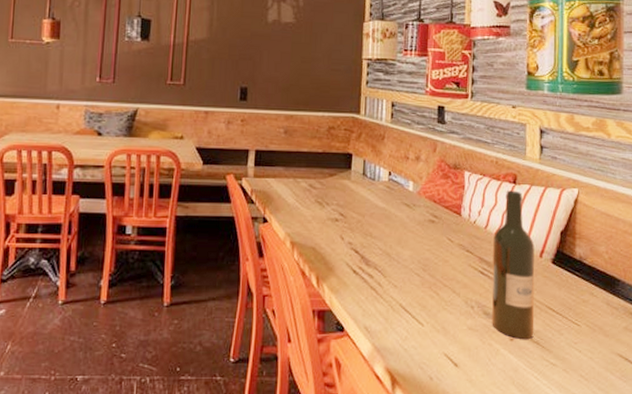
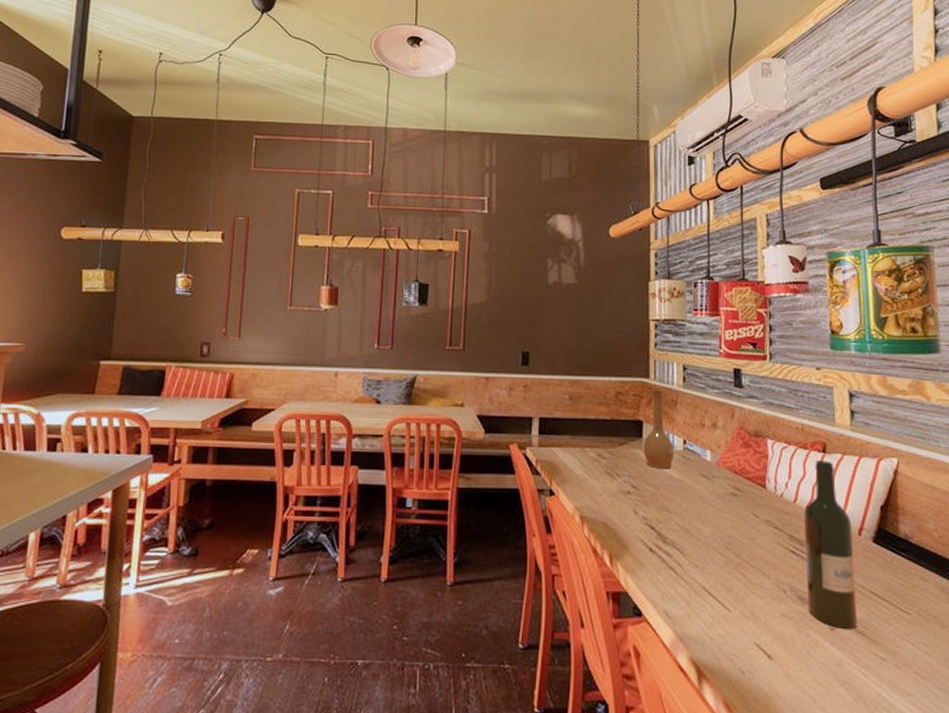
vase: none [351,125,380,198] -> present [643,390,674,469]

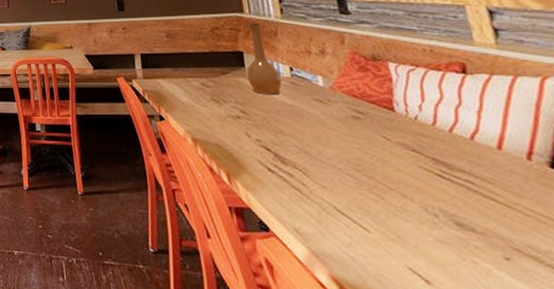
wine bottle: present [804,460,858,629] -> none [447,81,543,260]

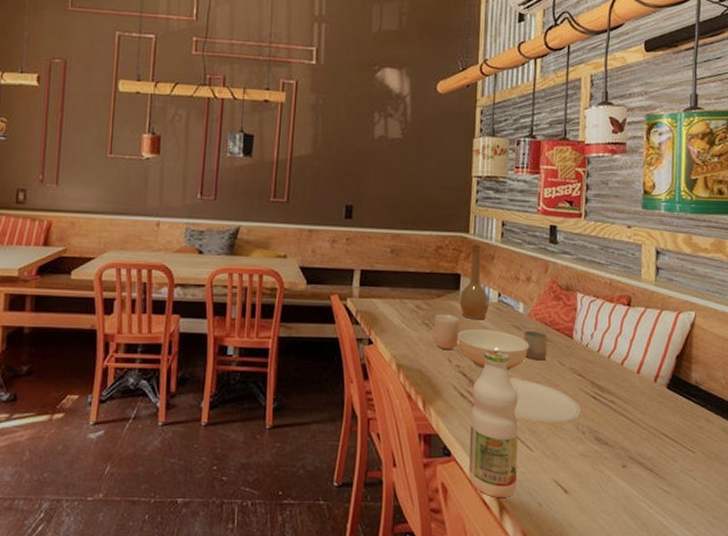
cup: none [222,90,254,124] -> present [434,313,460,349]
bowl: none [252,103,340,145] -> present [458,328,529,371]
beverage bottle: none [279,123,358,281] -> present [469,349,519,497]
plate: none [323,152,426,204] -> present [510,377,581,424]
cup: none [329,103,365,135] -> present [523,330,548,361]

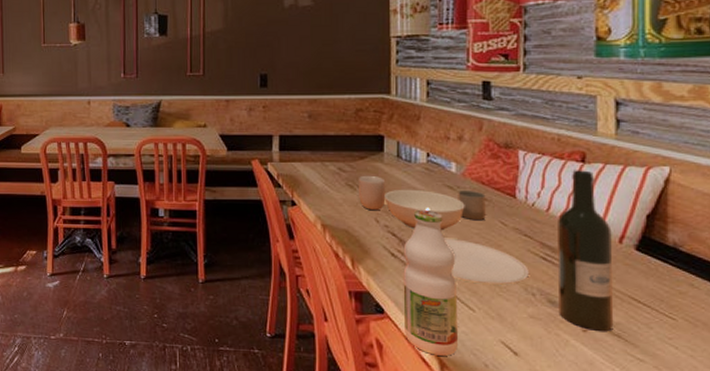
vase: present [459,245,489,320] -> none [384,106,417,181]
wine bottle: none [603,313,649,466] -> present [557,170,614,331]

